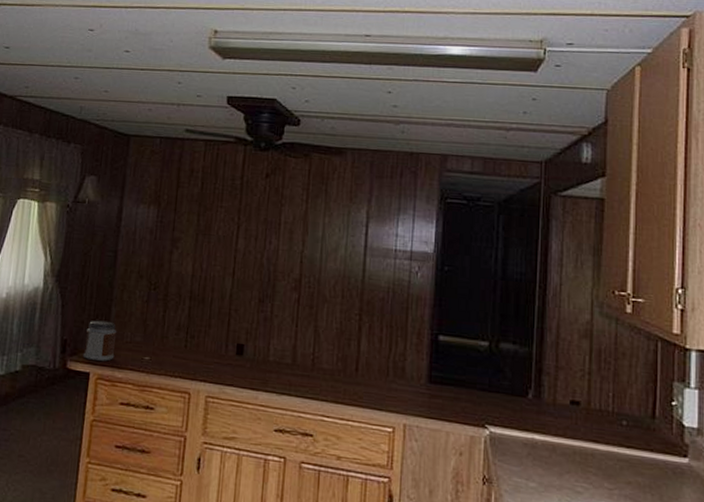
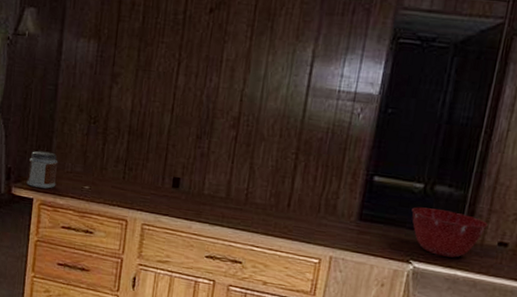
mixing bowl: none [480,366,557,420] -> present [411,207,488,258]

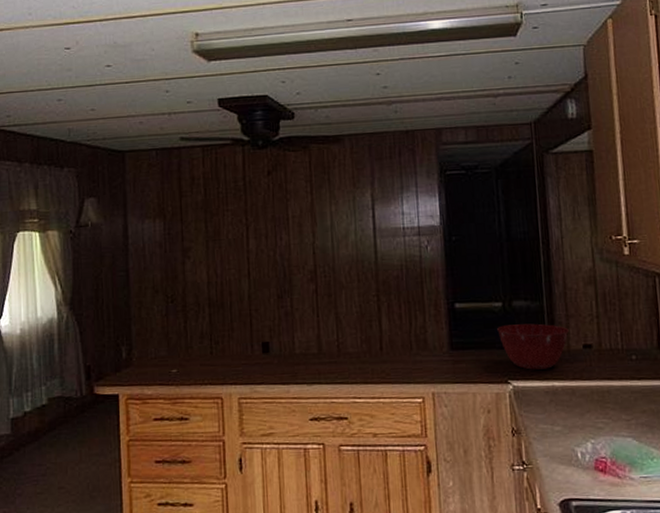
jar: present [26,150,58,189] -> none [109,341,141,382]

